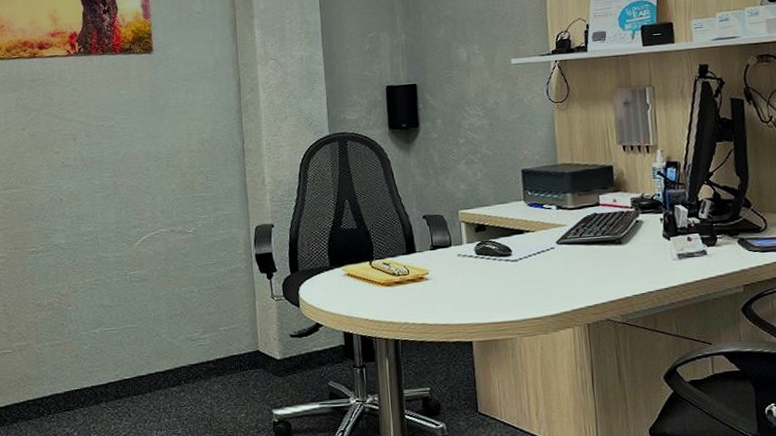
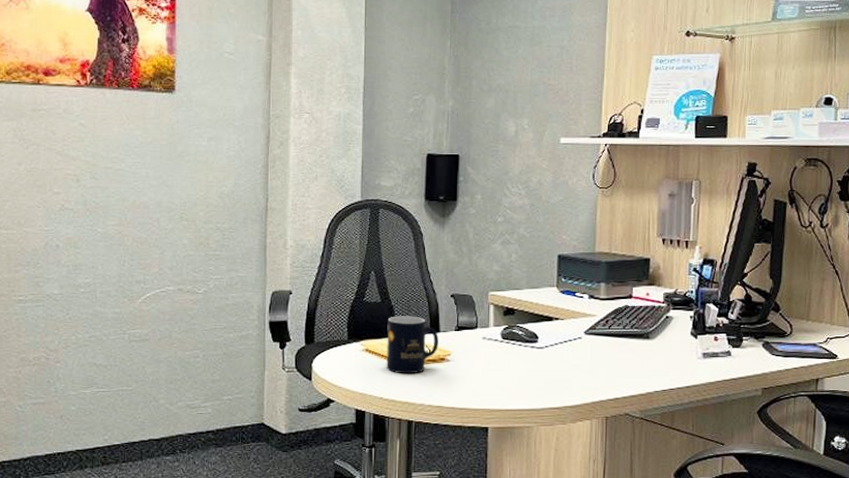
mug: none [365,239,416,295] -> present [387,316,439,374]

